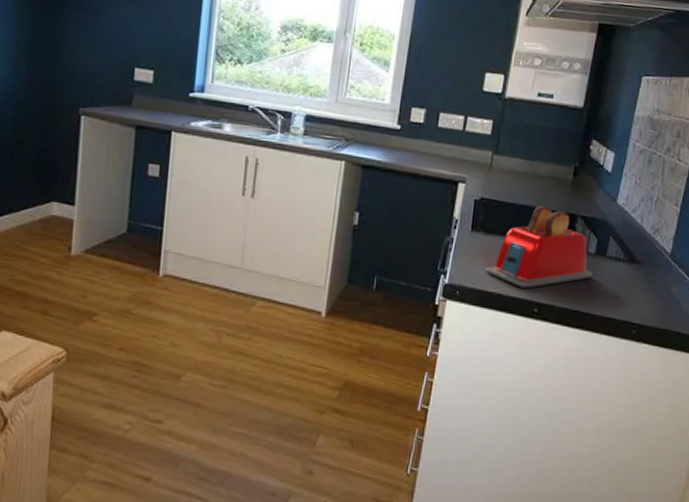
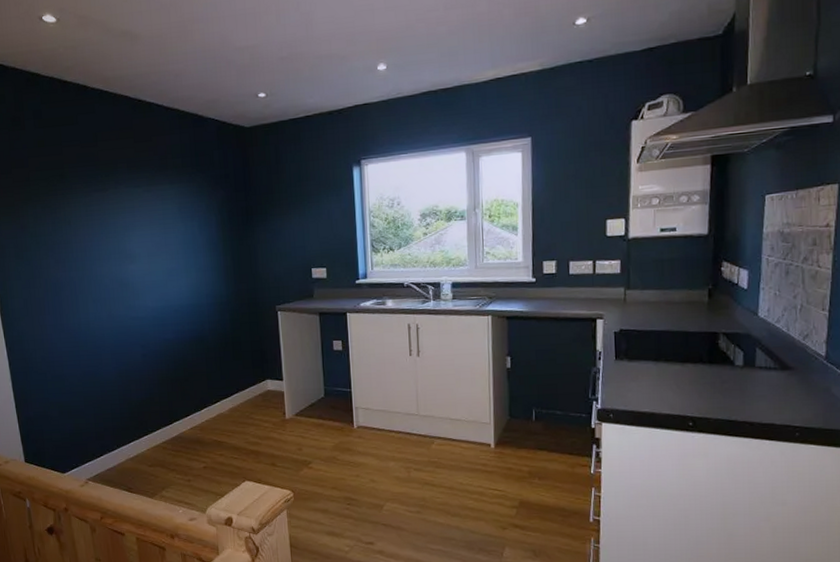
toaster: present [486,205,592,288] -> none [635,328,743,405]

